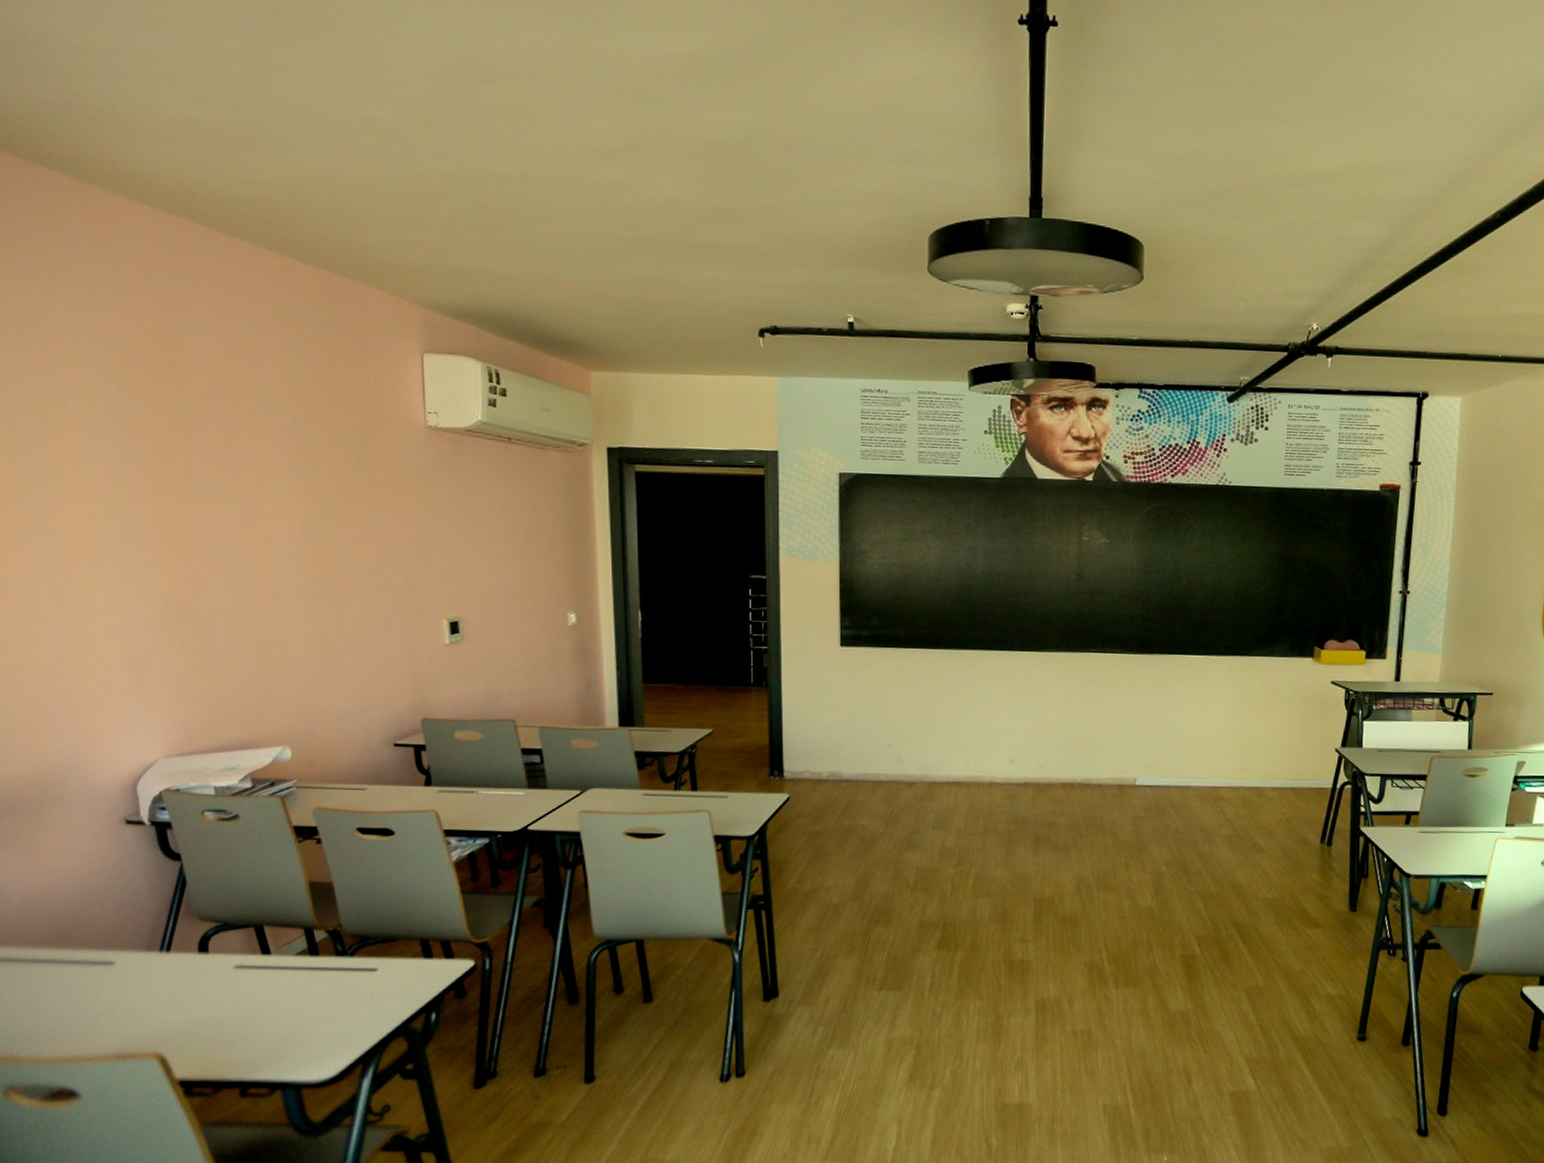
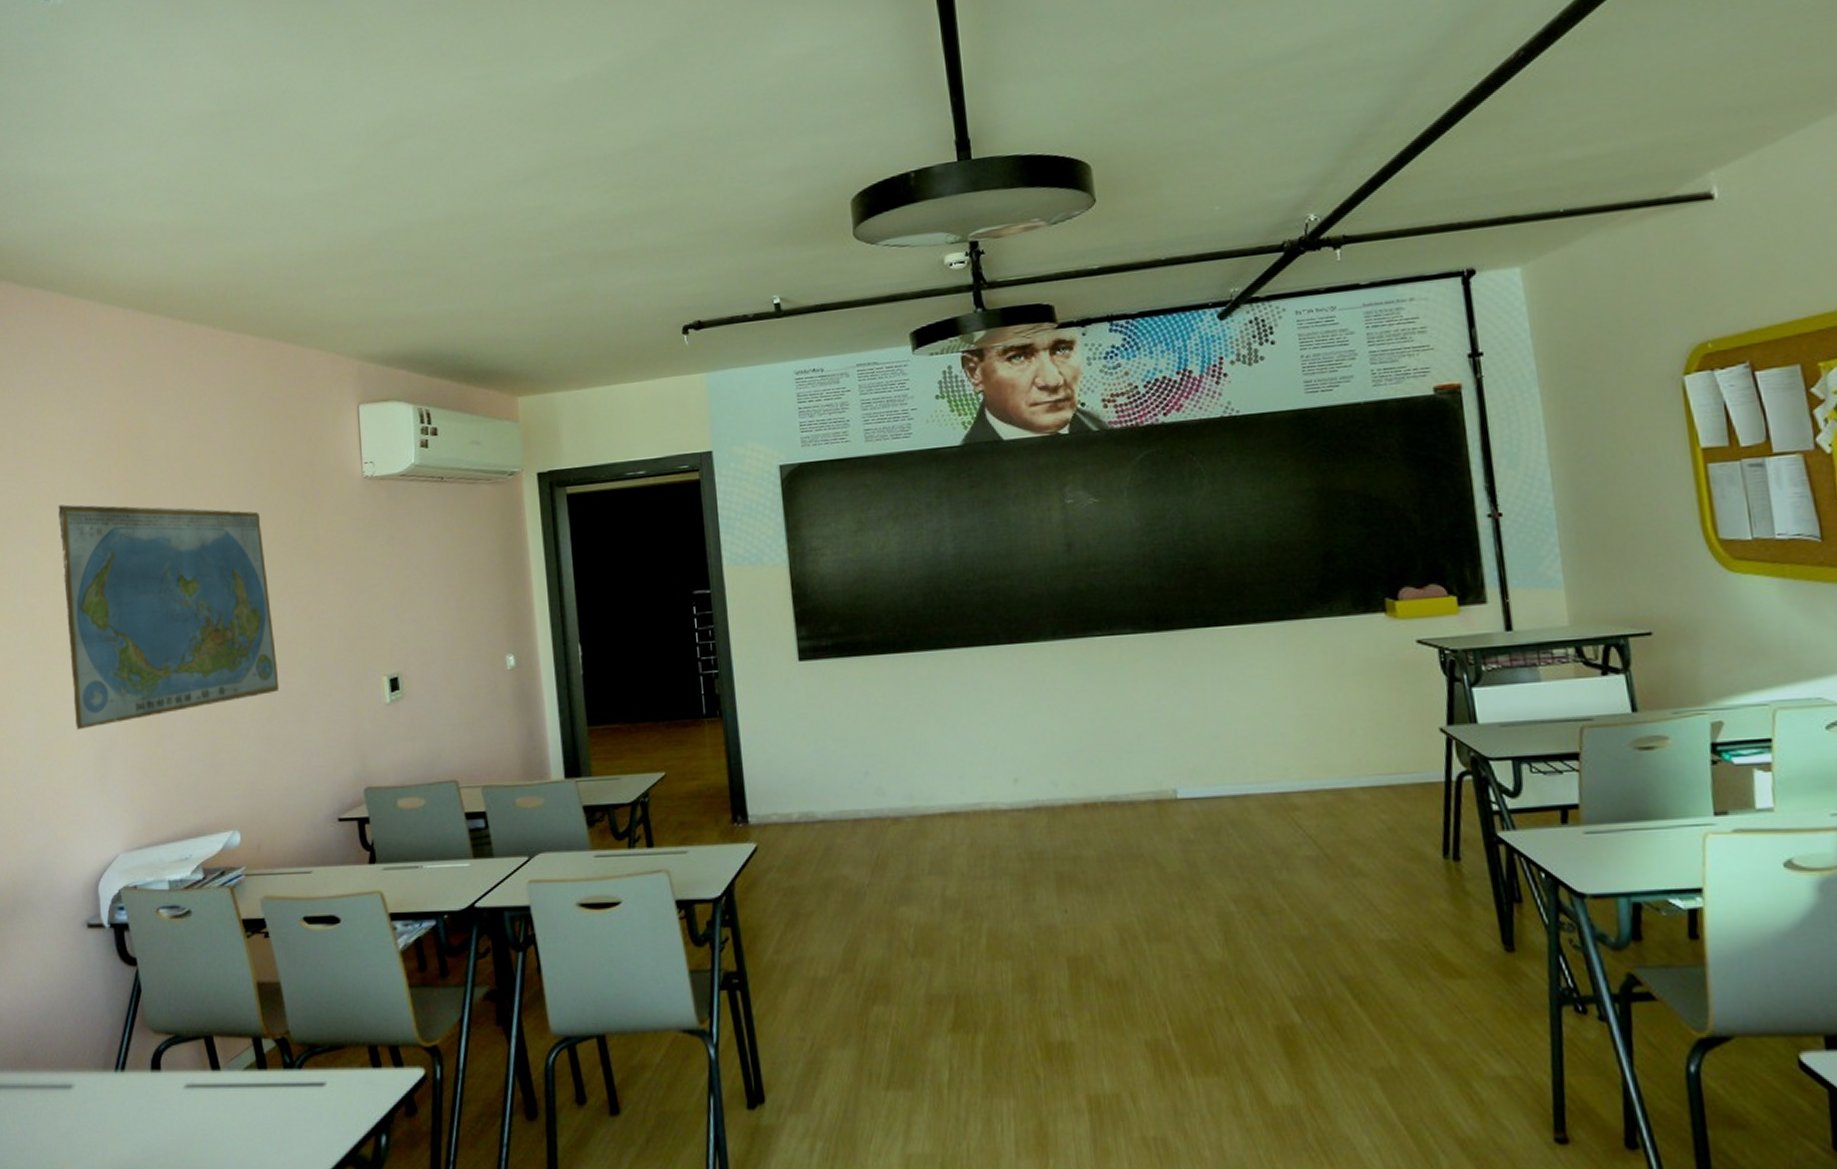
world map: none [77,408,334,638] -> present [58,504,280,731]

